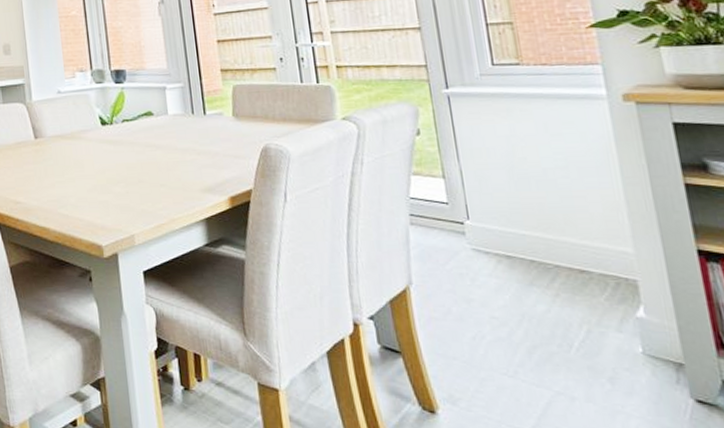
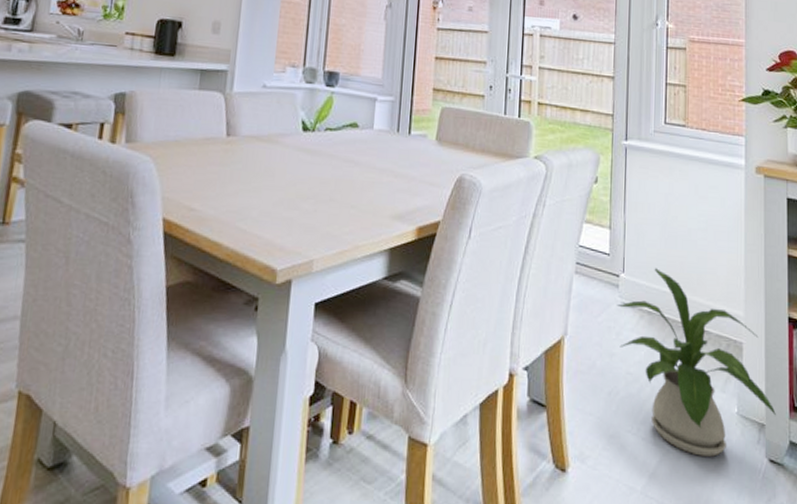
house plant: none [466,212,698,398] -> present [617,268,776,457]

